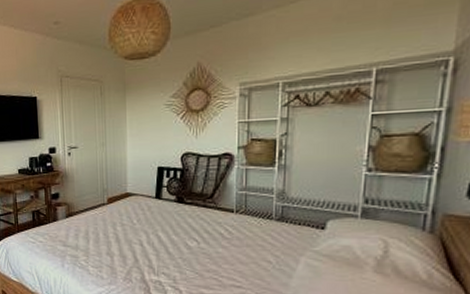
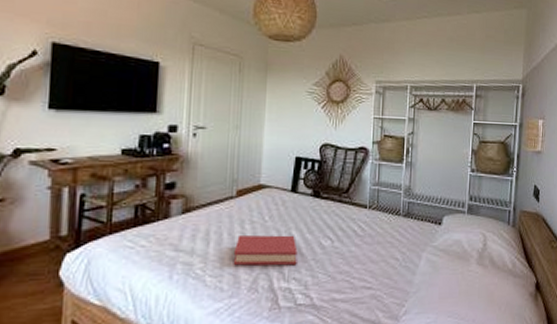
hardback book: none [109,236,165,262] -> present [233,235,298,266]

